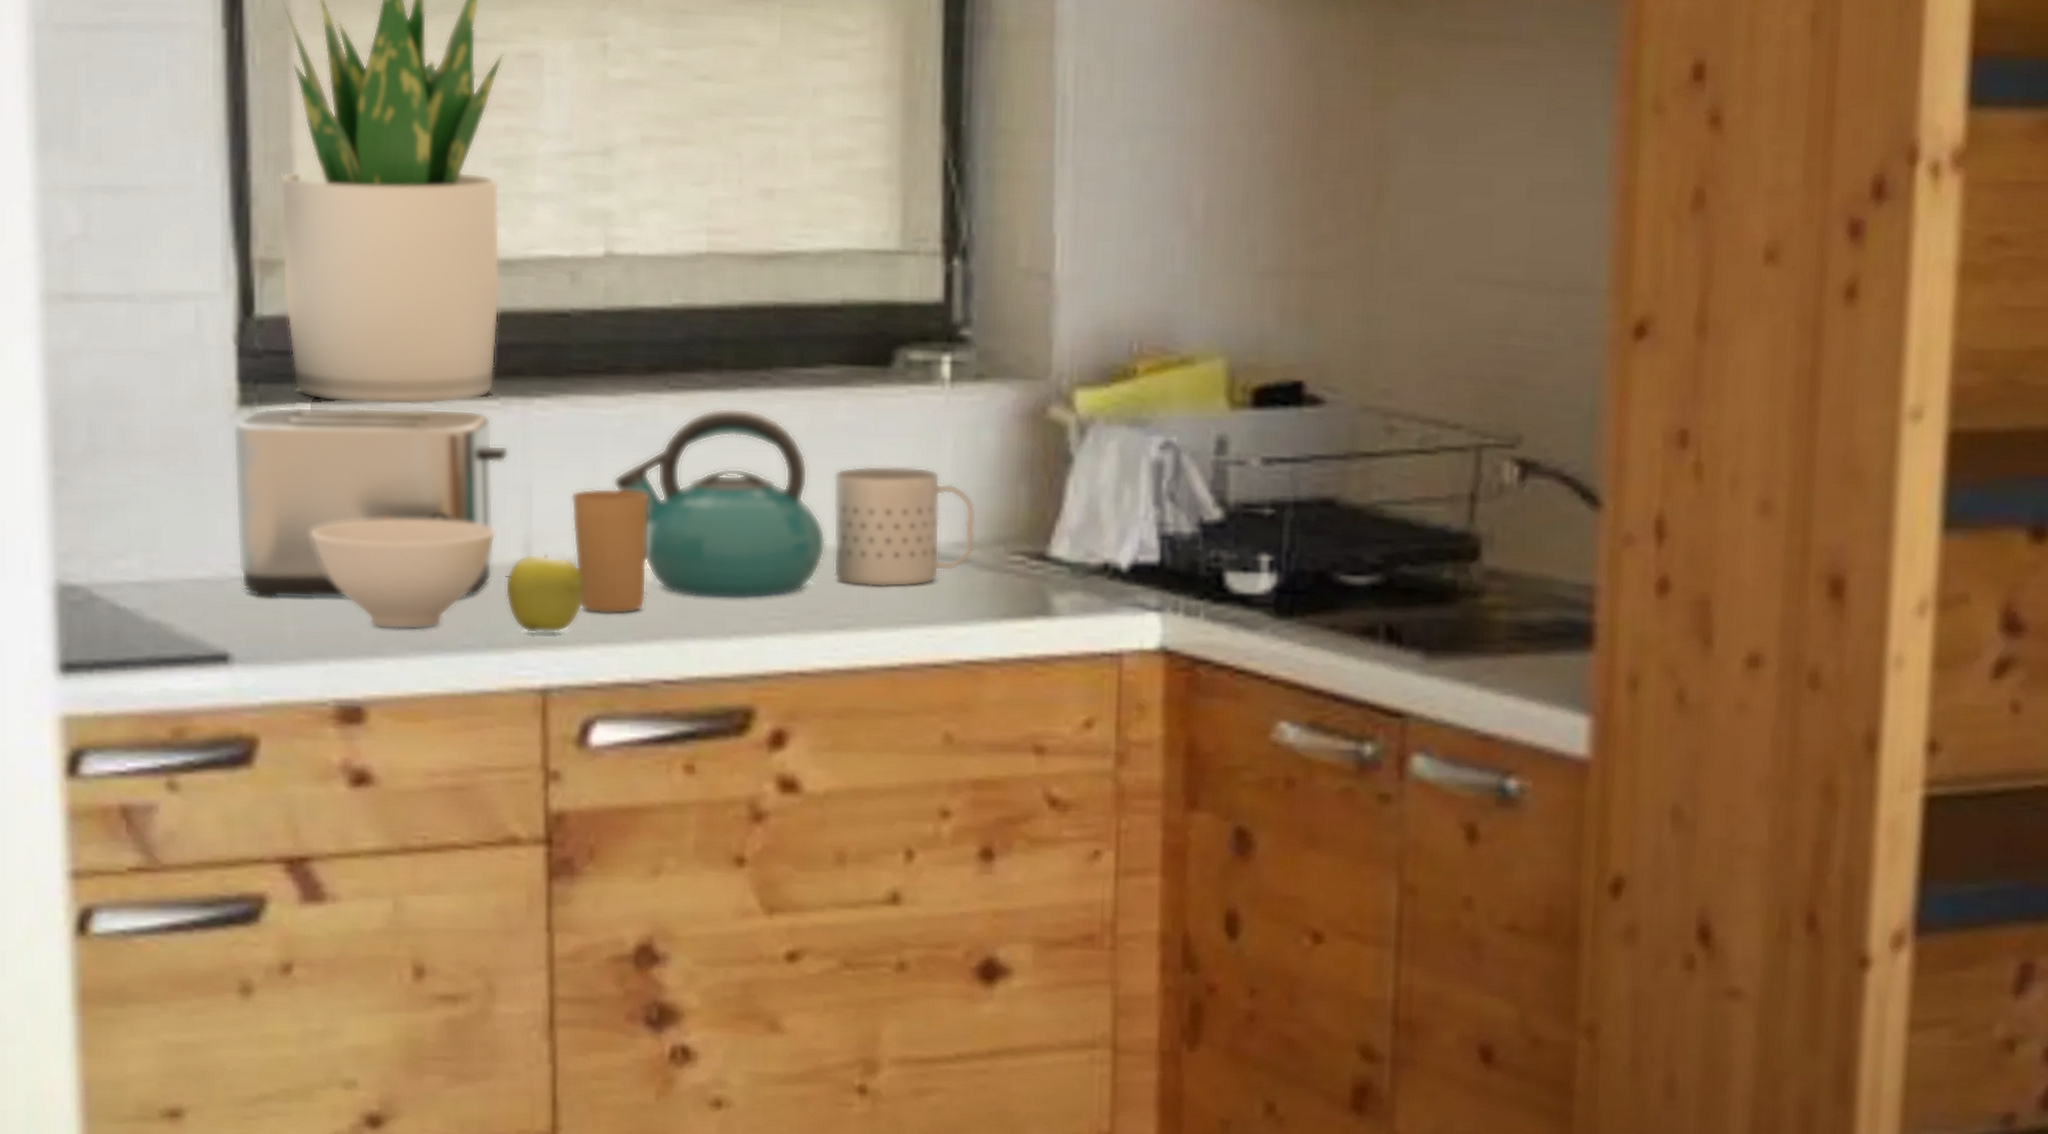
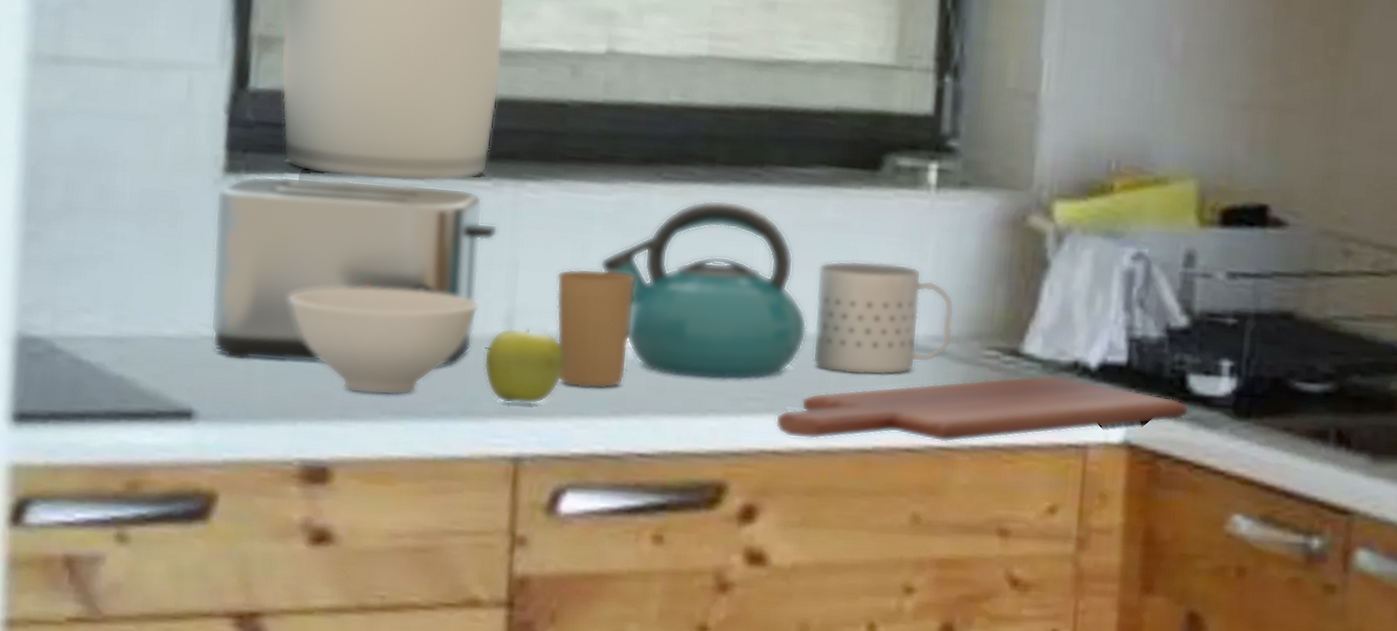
cutting board: none [799,578,1228,659] -> present [775,374,1190,443]

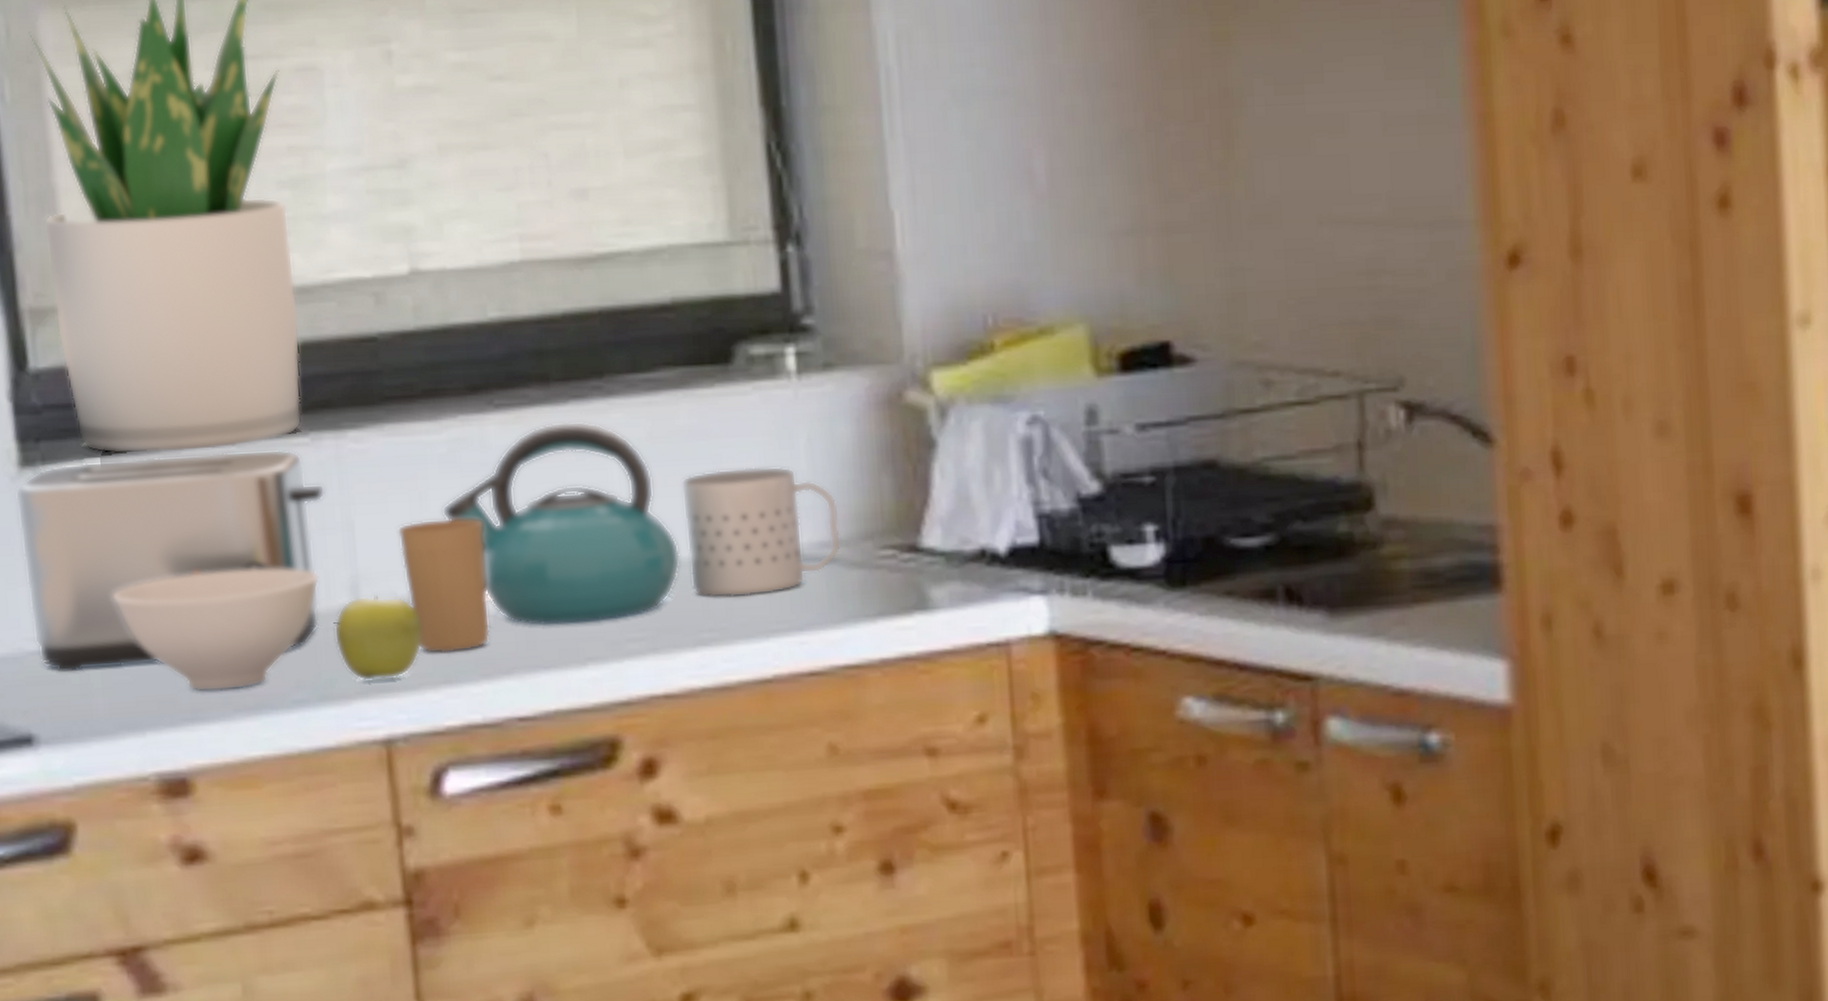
cutting board: present [775,374,1190,443] -> none [661,567,1117,678]

